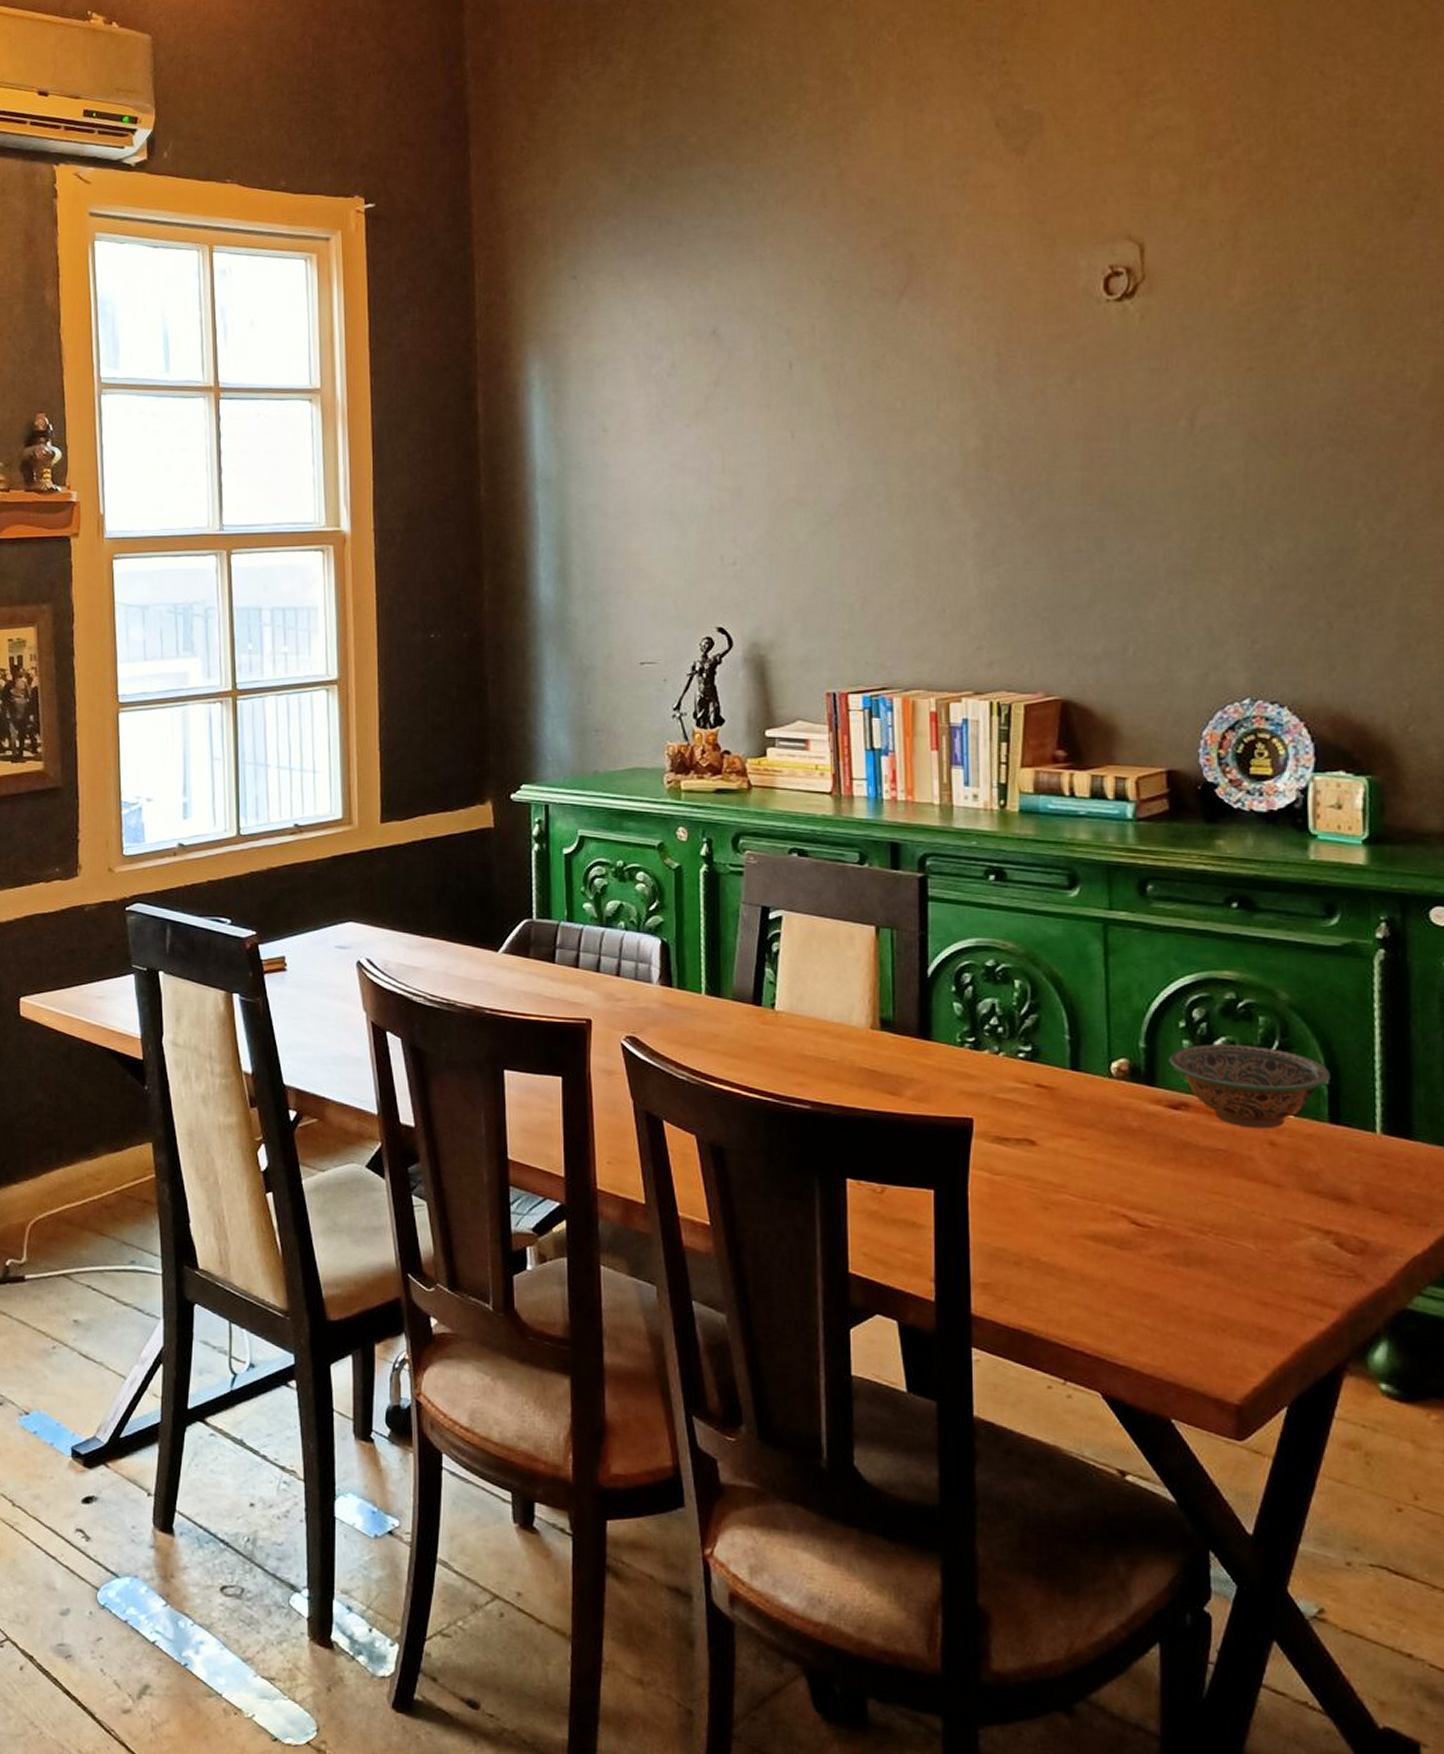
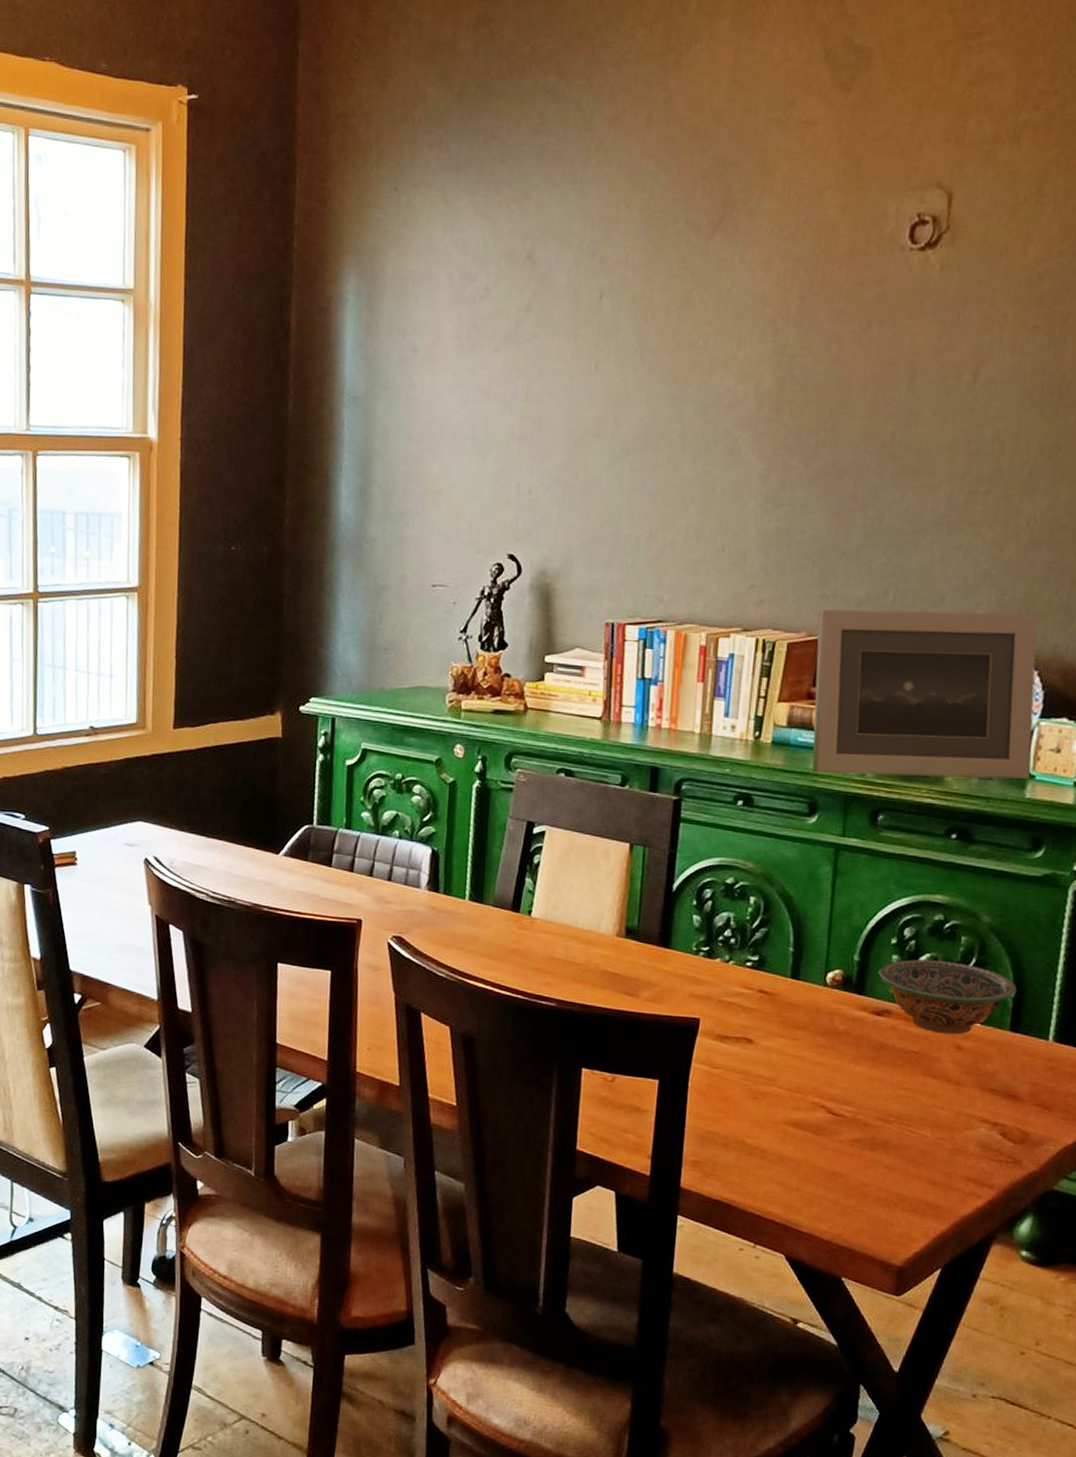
picture frame: none [1055,662,1312,842] -> present [812,609,1037,780]

